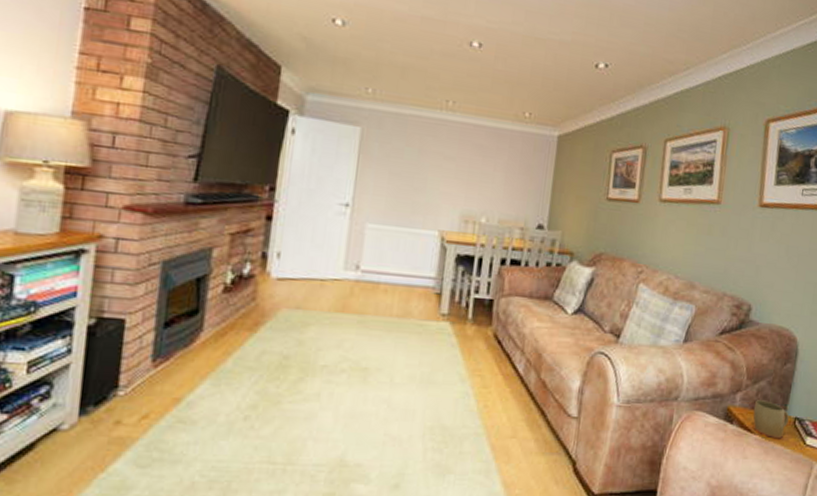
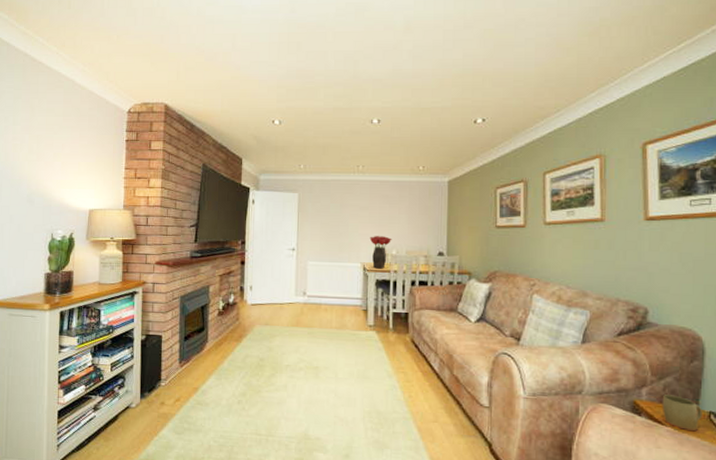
bouquet: none [453,196,483,241] -> present [369,236,393,269]

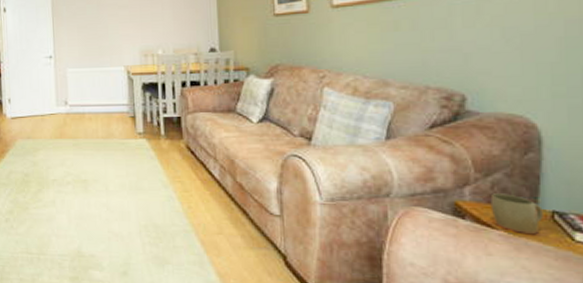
bouquet: present [369,236,393,269] -> none [131,35,157,71]

